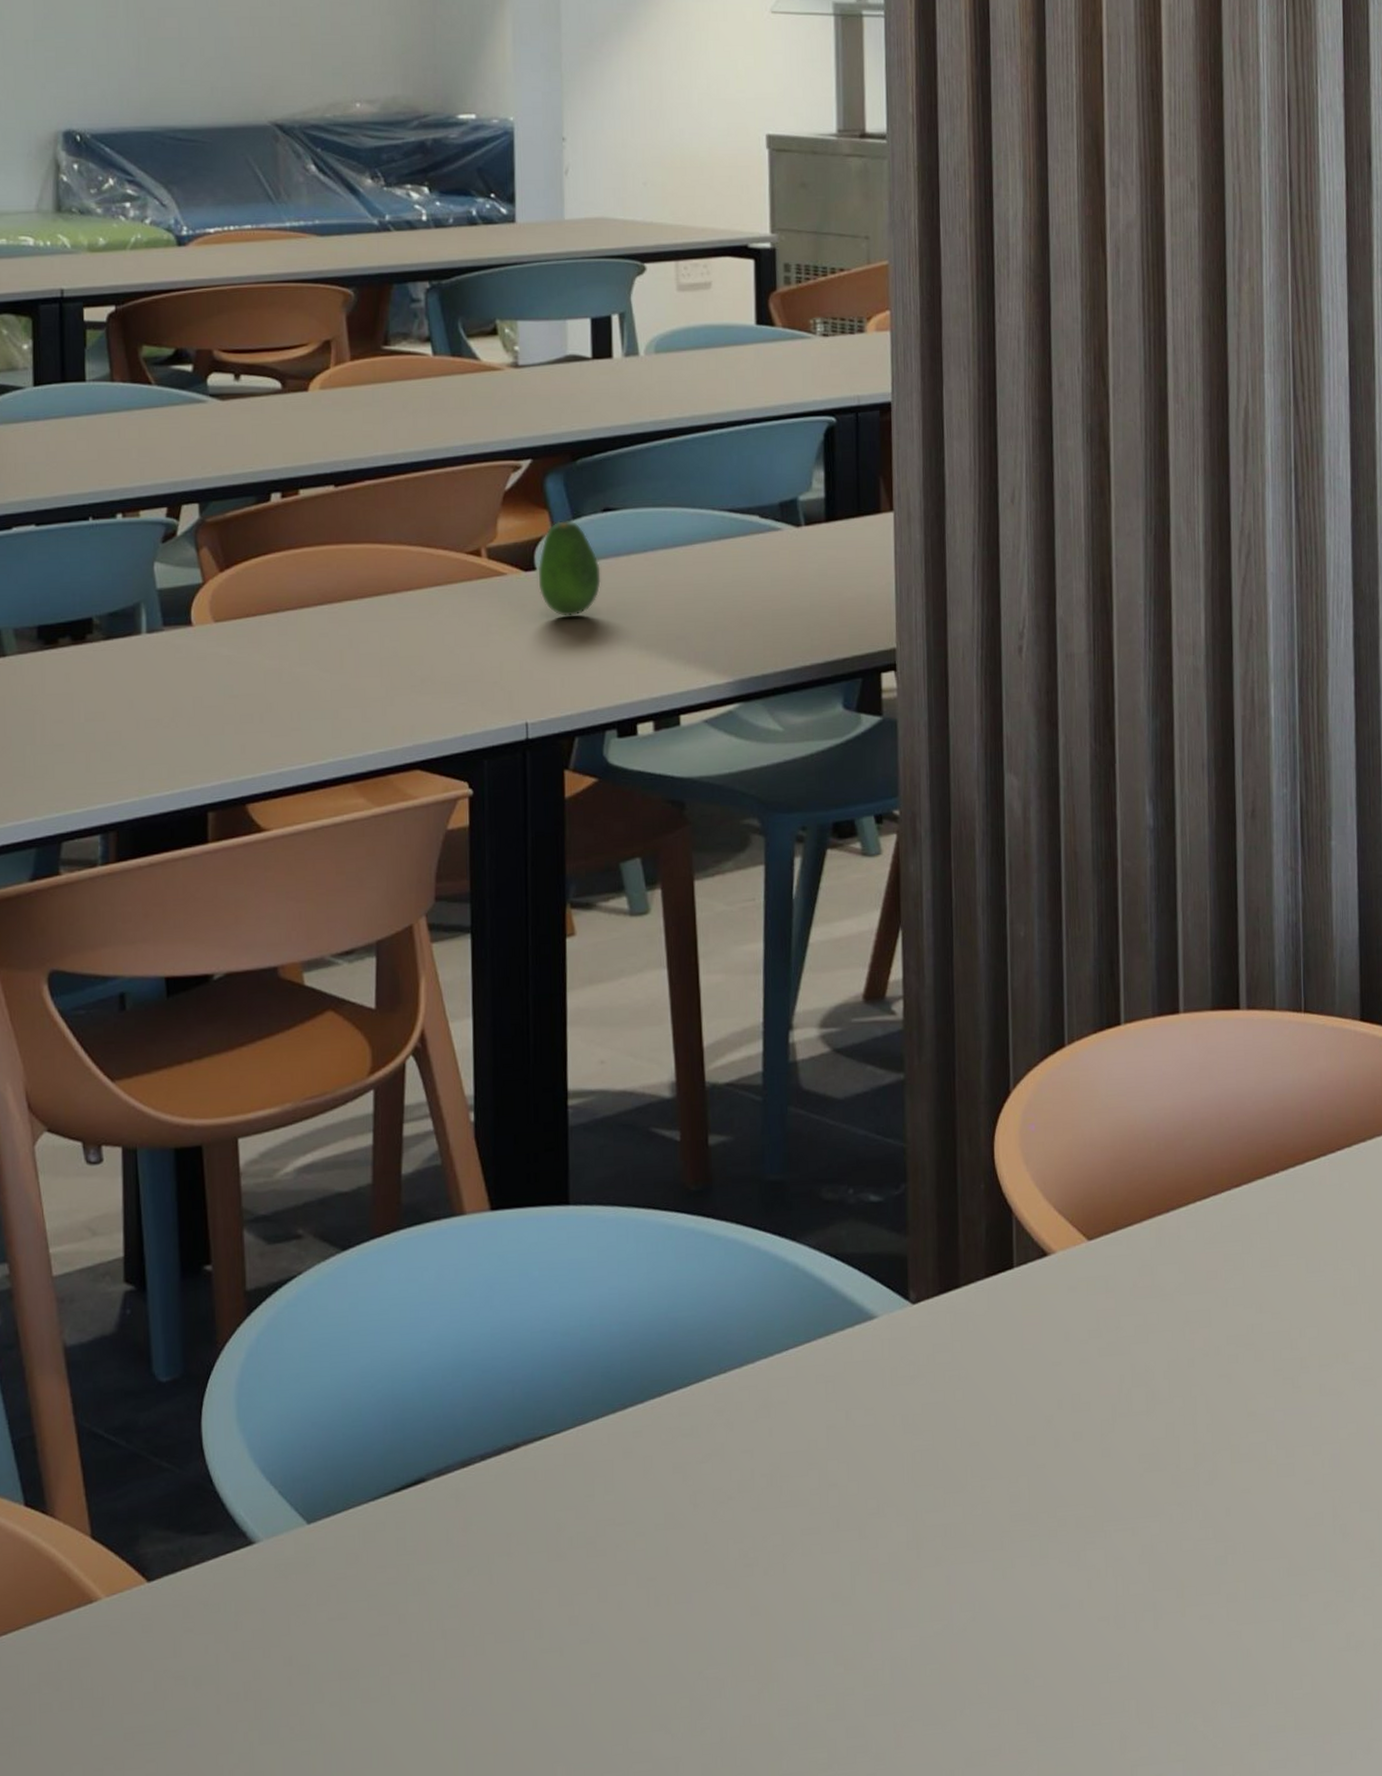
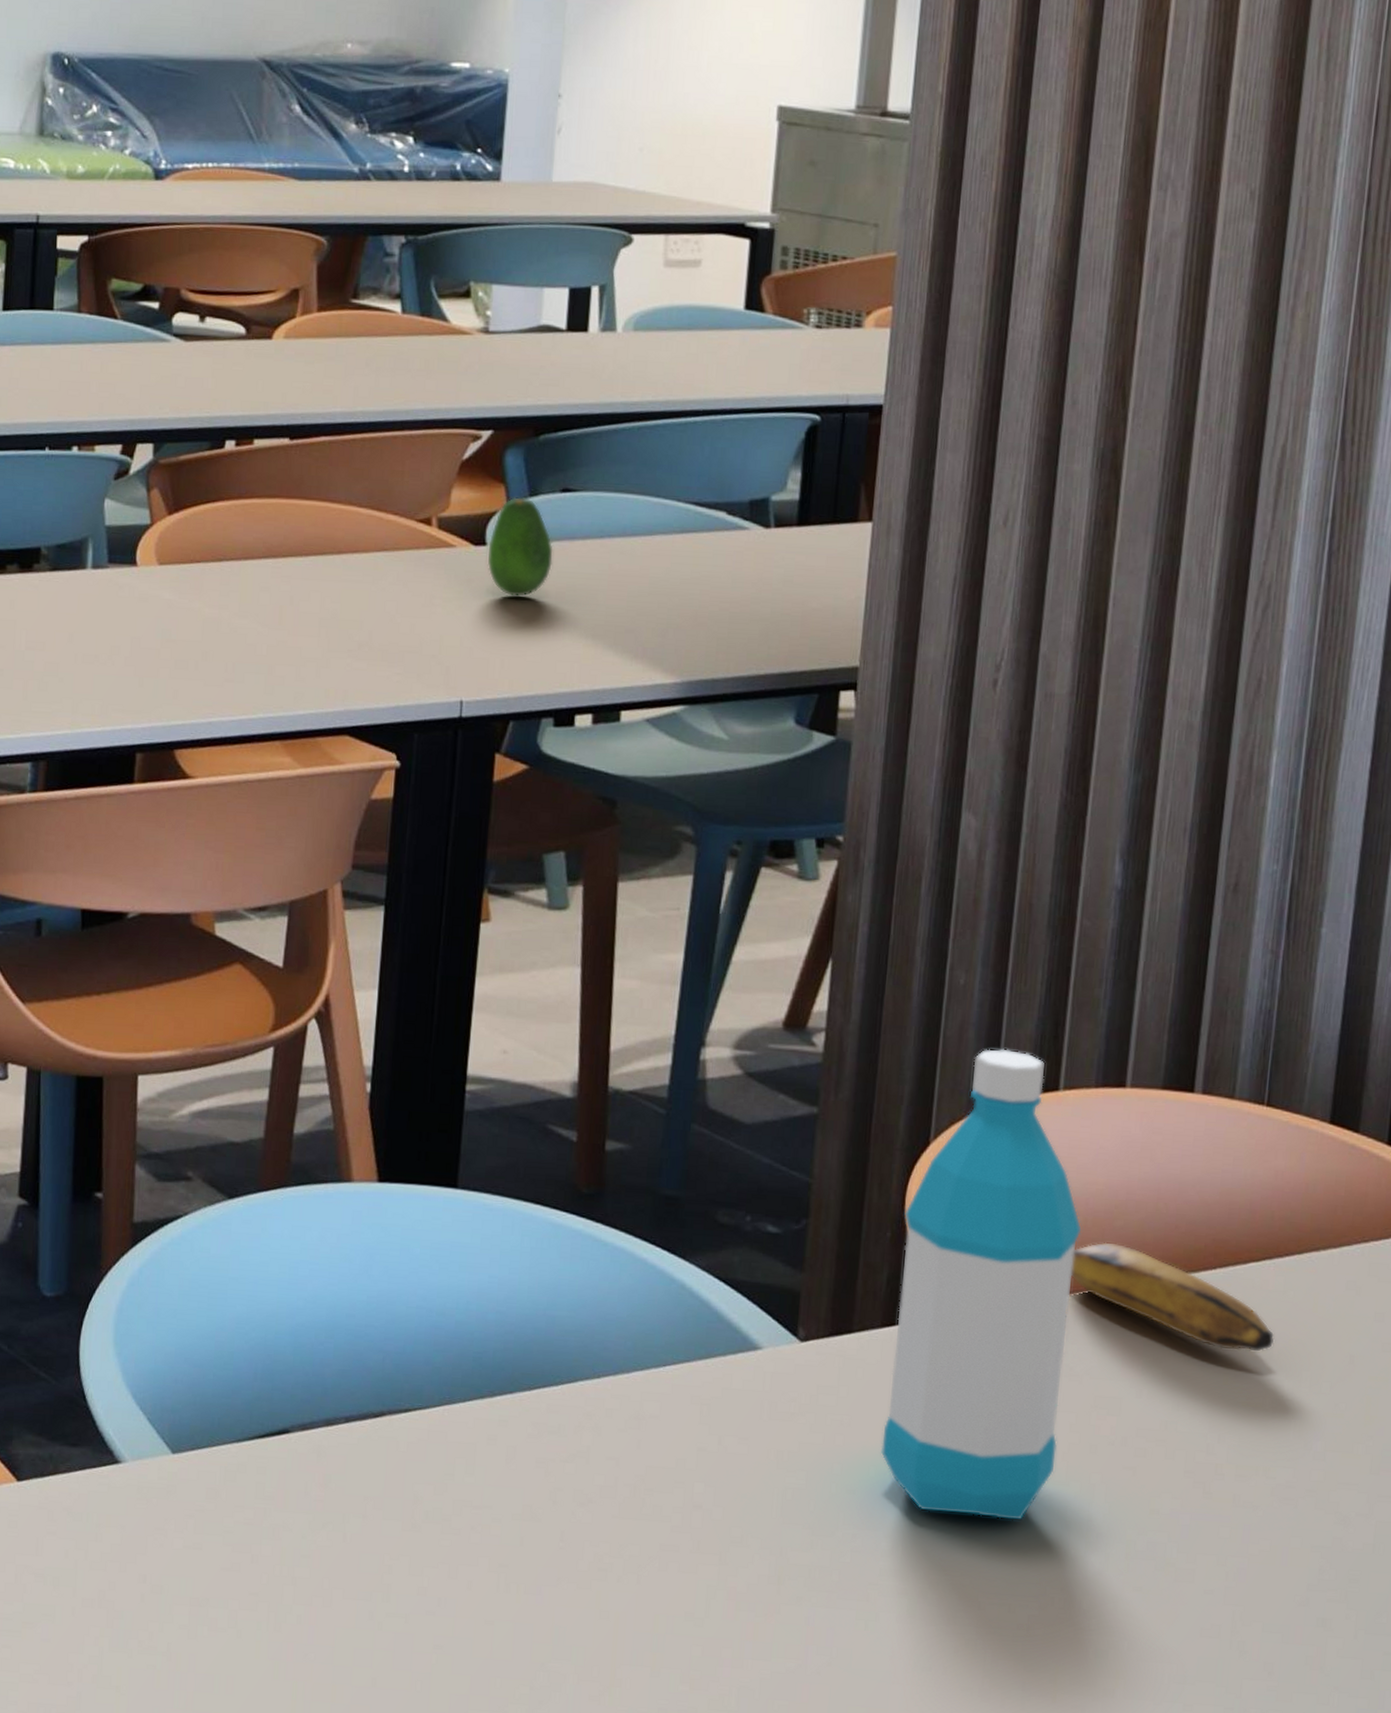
water bottle: none [995,992,1158,1451] -> present [881,1048,1082,1520]
banana: none [1151,1162,1338,1248] -> present [1071,1242,1275,1352]

